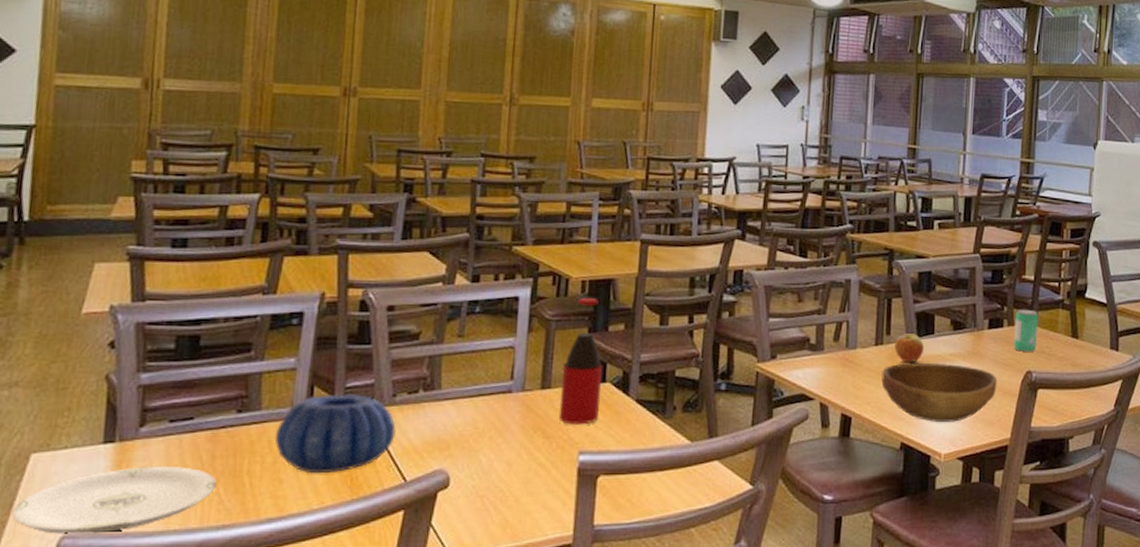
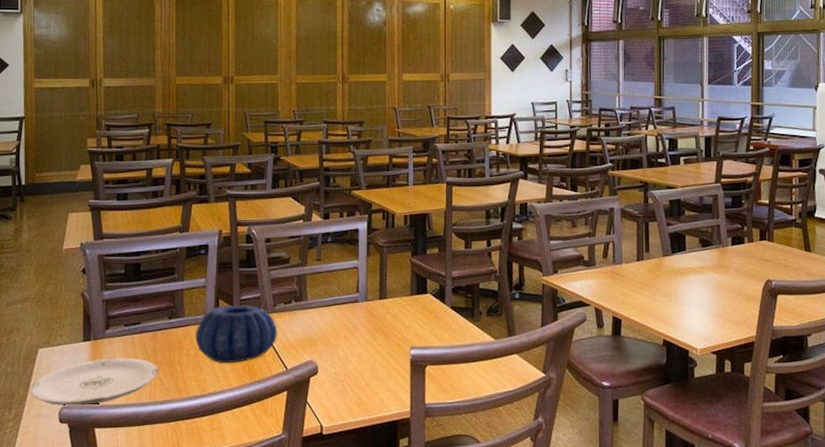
bottle: present [558,297,603,425] -> none [394,228,424,326]
bowl: present [881,362,997,422] -> none [644,274,742,323]
apple: present [895,334,925,362] -> none [653,251,678,274]
beverage can: present [1013,309,1039,352] -> none [754,228,775,264]

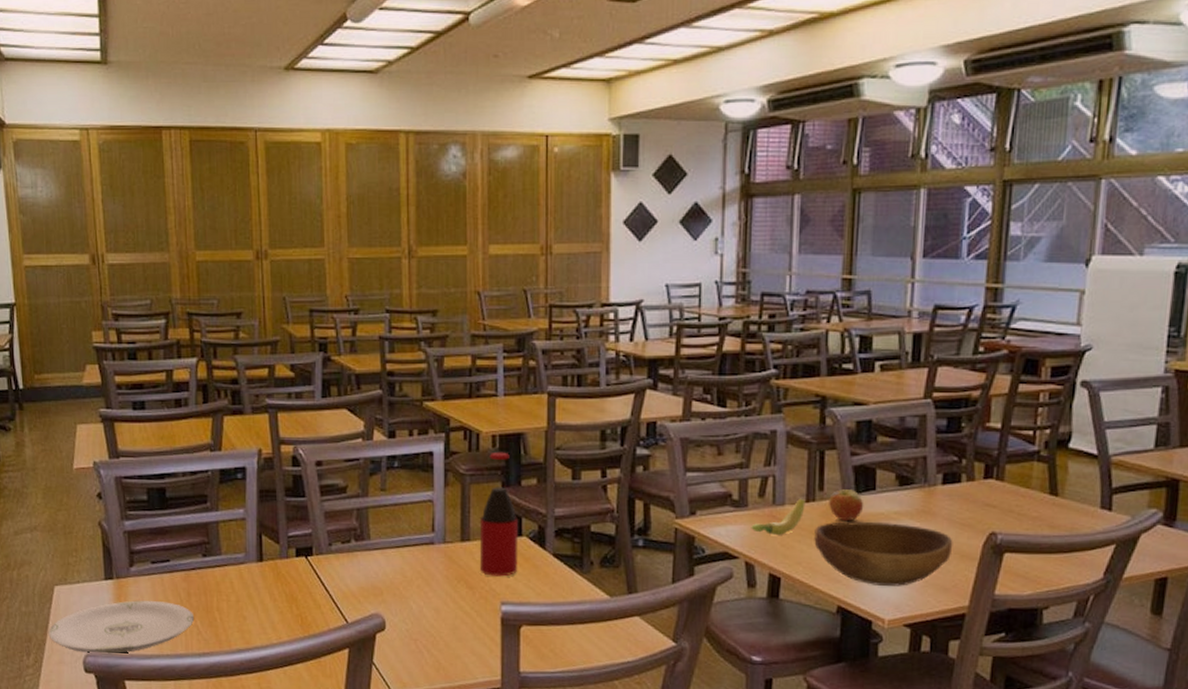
decorative bowl: present [195,305,277,364] -> none [235,542,335,613]
bottle: none [394,228,424,326] -> present [479,451,519,577]
banana: none [598,258,637,286] -> present [751,498,806,535]
bowl: none [644,274,742,323] -> present [814,521,953,586]
apple: none [653,251,678,274] -> present [829,489,864,521]

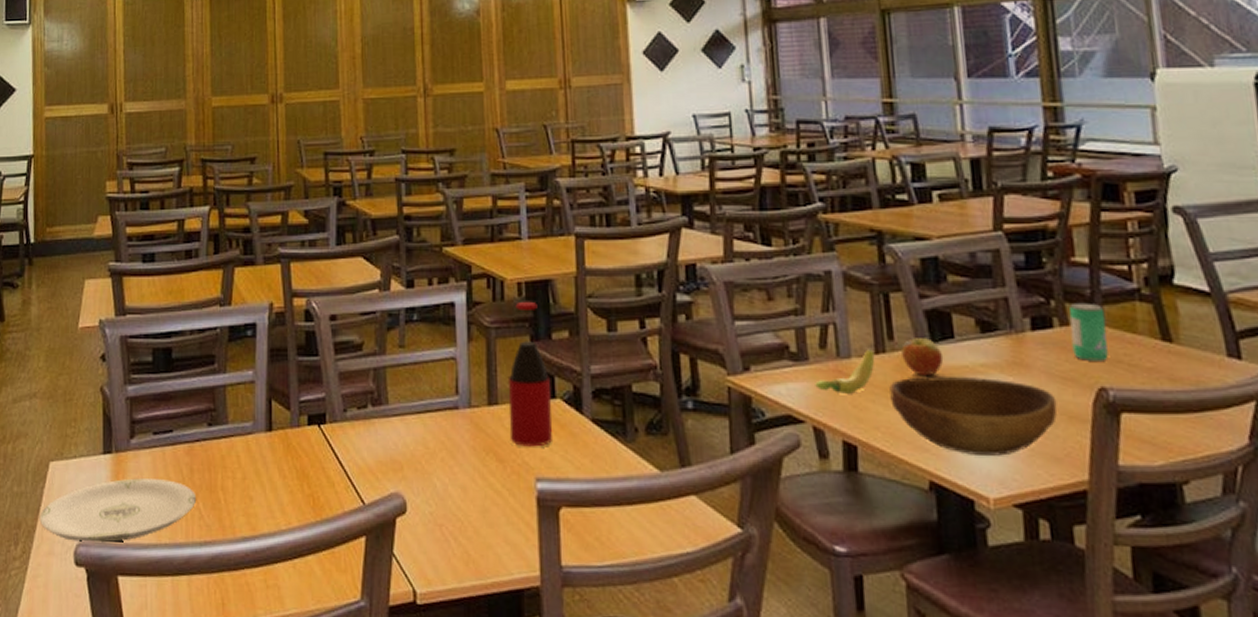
beverage can: none [974,461,1007,511] -> present [1069,302,1108,361]

